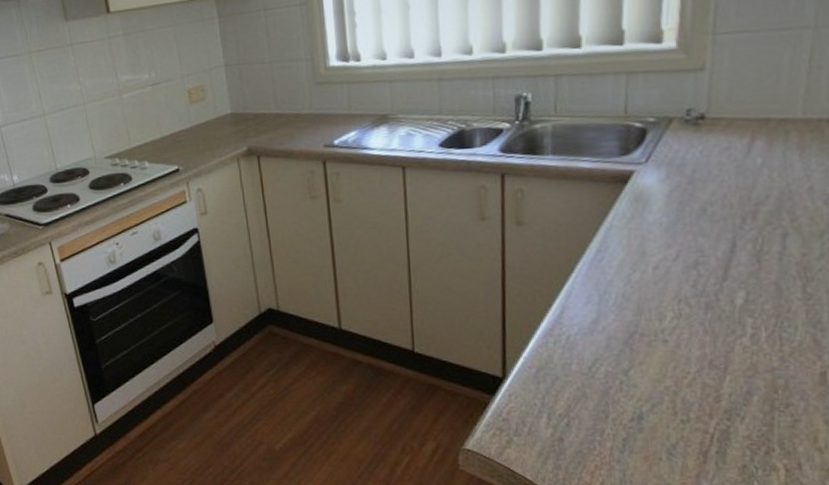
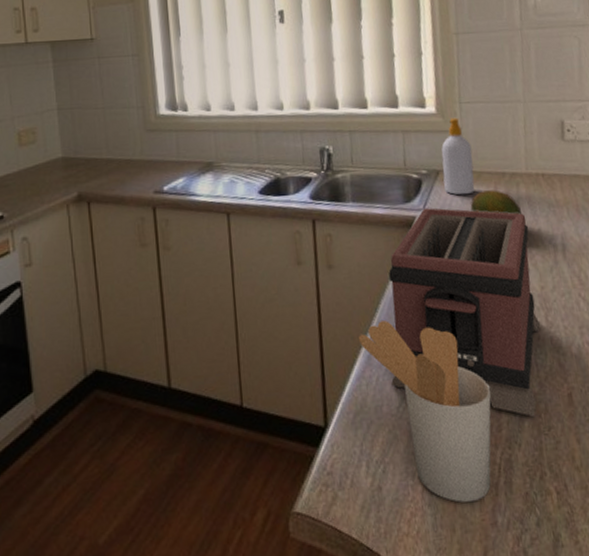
utensil holder: none [547,281,712,466] -> present [358,320,492,503]
toaster: none [585,161,794,393] -> present [388,208,540,418]
soap bottle: none [677,52,724,147] -> present [441,117,475,195]
fruit: none [712,139,787,169] -> present [470,190,521,215]

